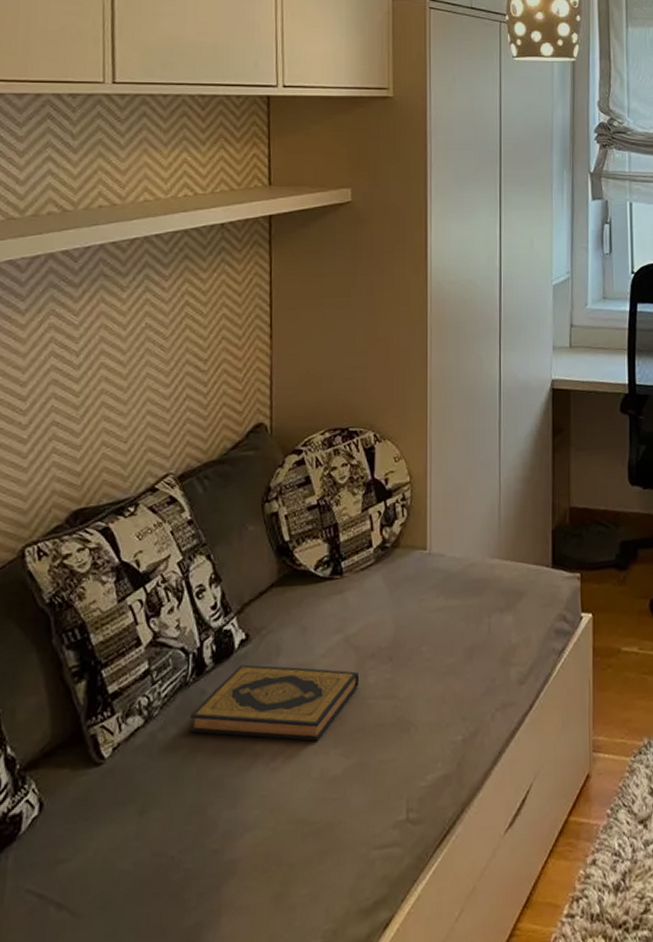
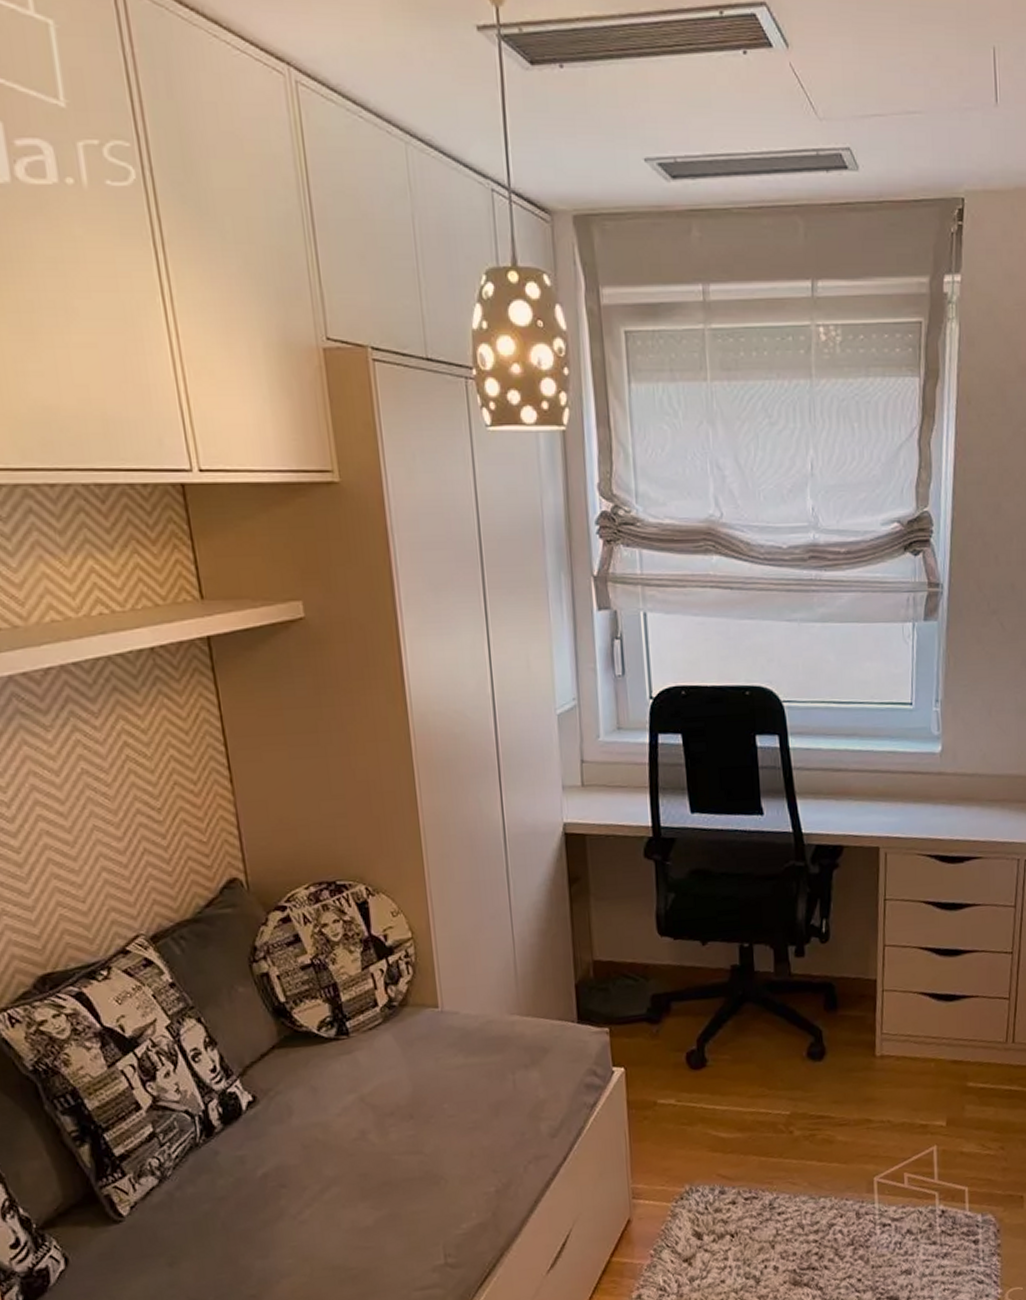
hardback book: present [190,664,360,741] -> none [206,1125,381,1196]

